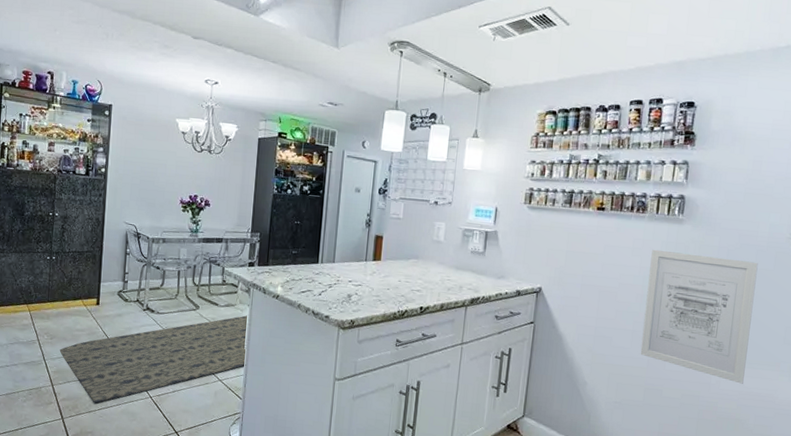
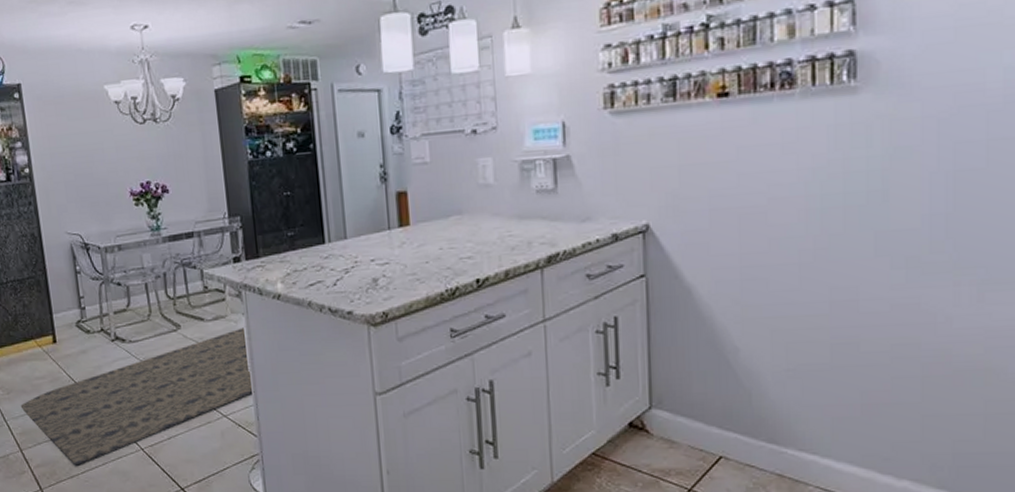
wall art: present [640,249,758,384] -> none [813,130,992,316]

